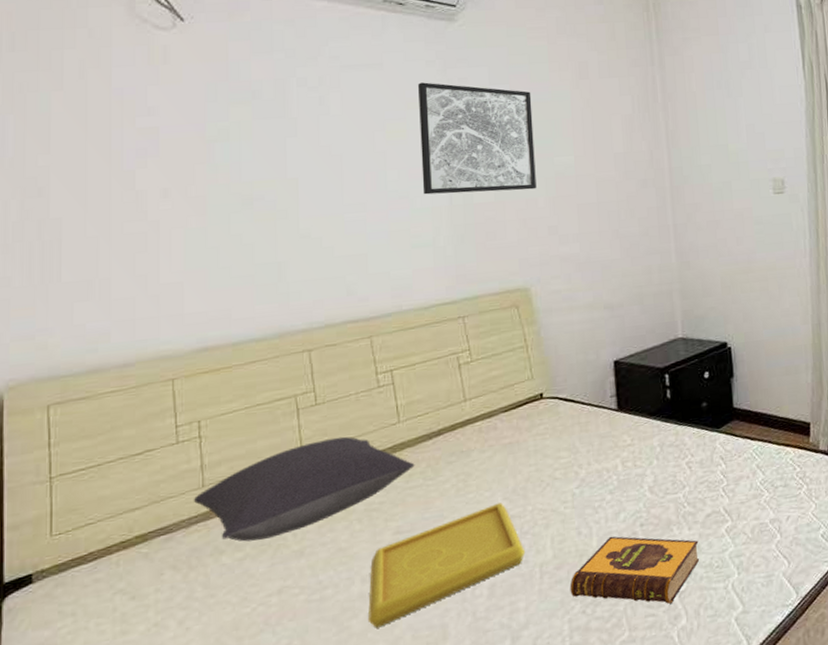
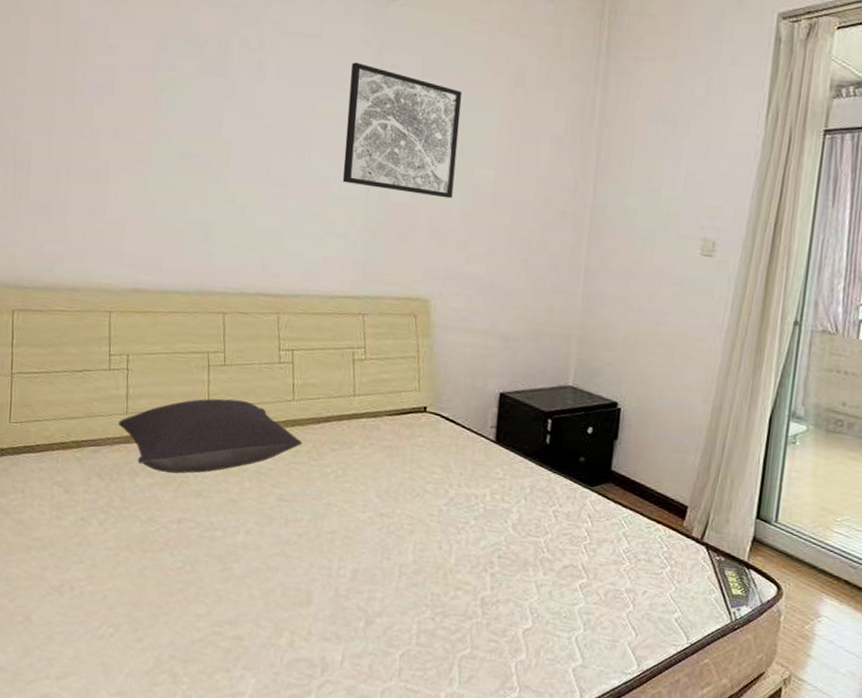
serving tray: present [368,502,526,628] -> none [248,498,389,577]
hardback book: present [569,536,700,604] -> none [423,558,551,637]

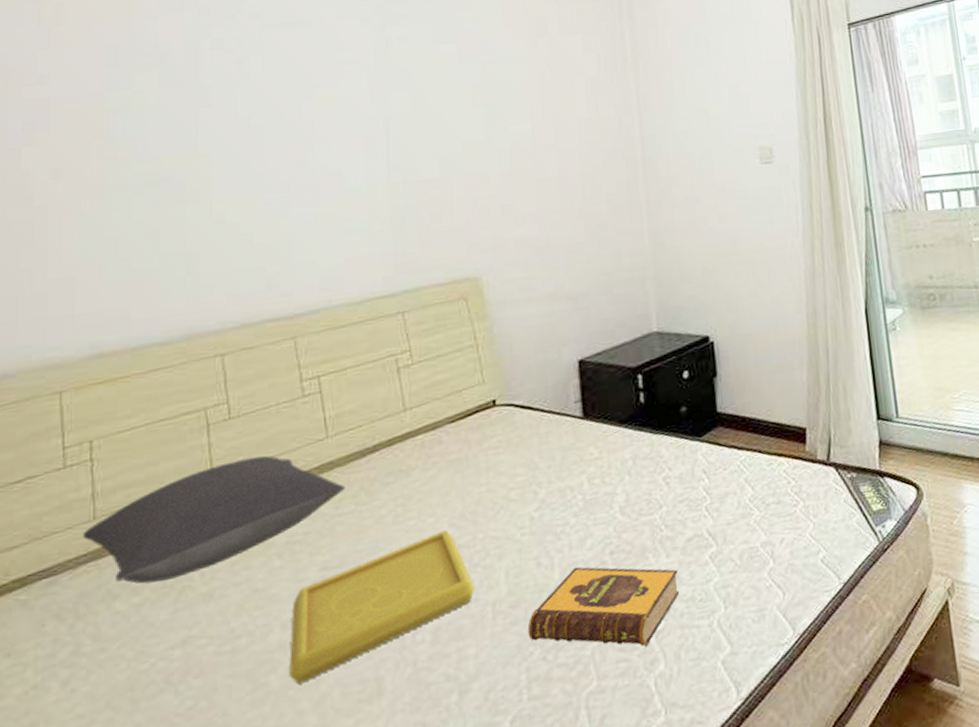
serving tray: none [248,498,389,577] -> present [289,530,476,684]
wall art: present [342,62,463,199] -> none [352,42,488,171]
hardback book: none [423,558,551,637] -> present [527,566,680,647]

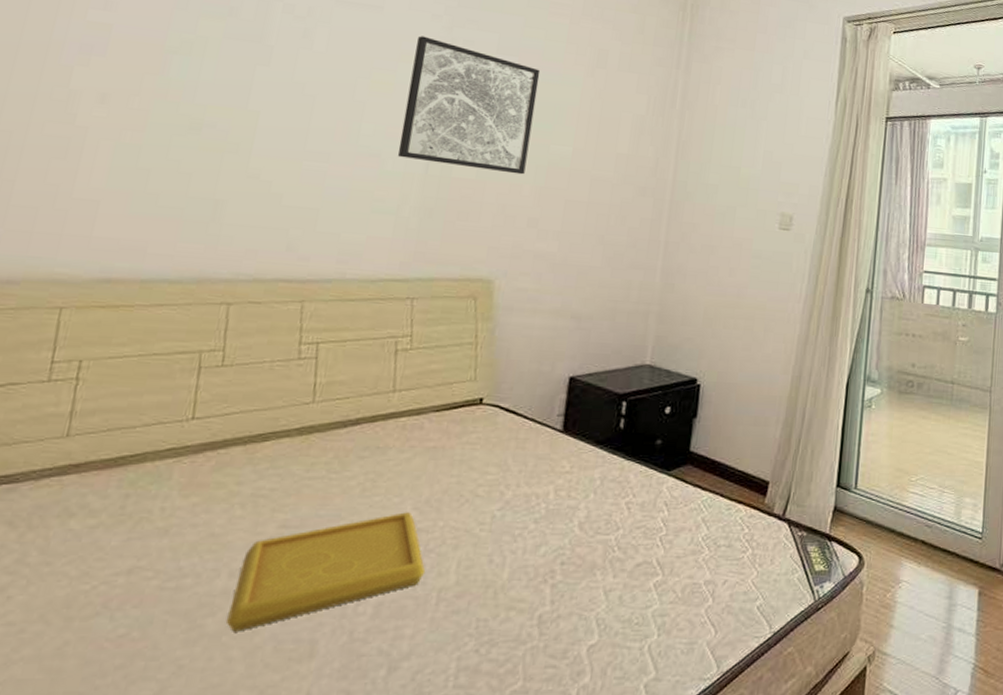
pillow: present [82,455,346,584] -> none [51,406,321,508]
wall art: none [352,42,488,171] -> present [397,36,541,175]
hardback book: present [527,566,680,647] -> none [466,570,622,657]

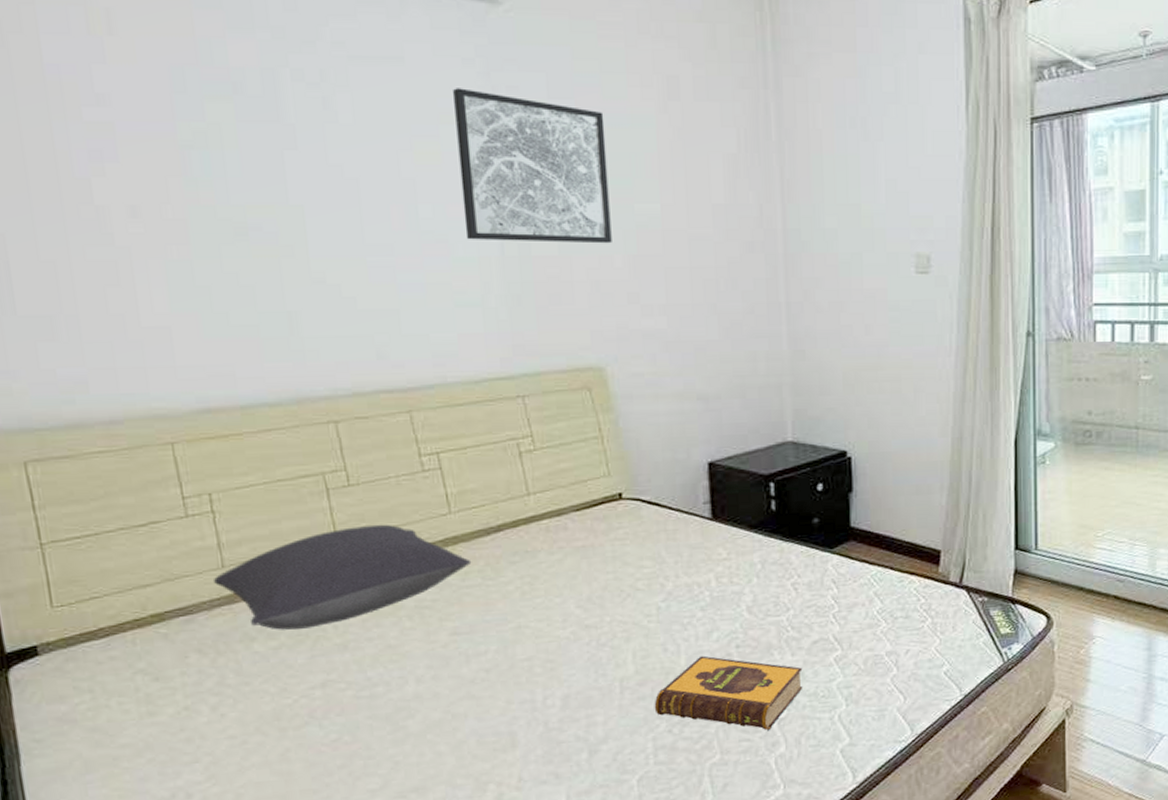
pillow: none [51,406,321,508] -> present [212,524,472,630]
serving tray: present [227,512,426,632] -> none [425,611,603,730]
hardback book: none [466,570,622,657] -> present [654,655,803,730]

